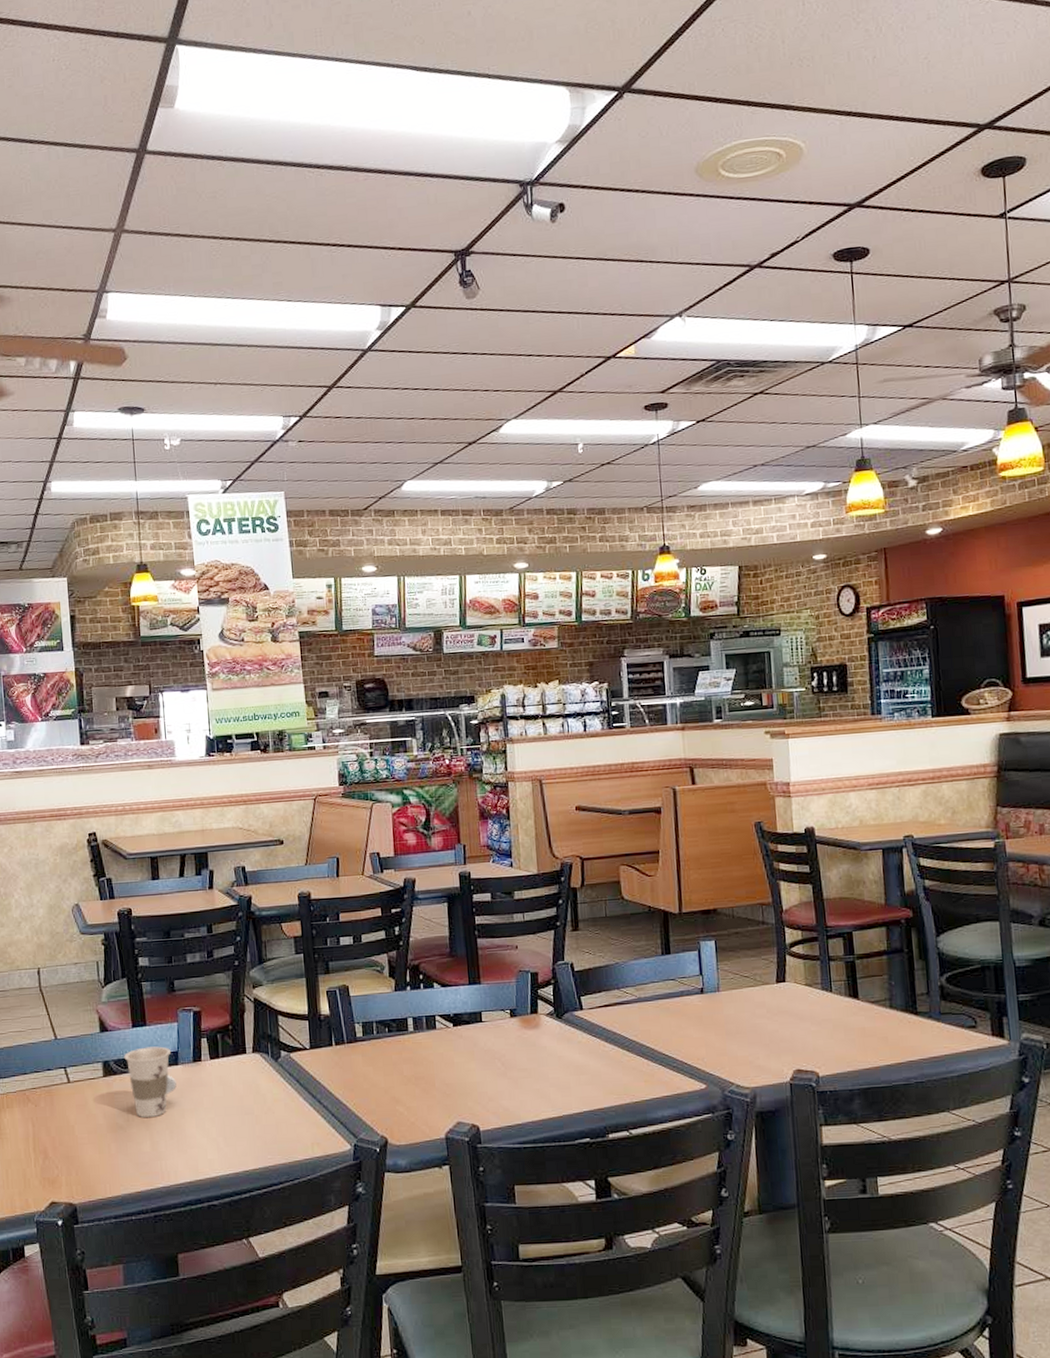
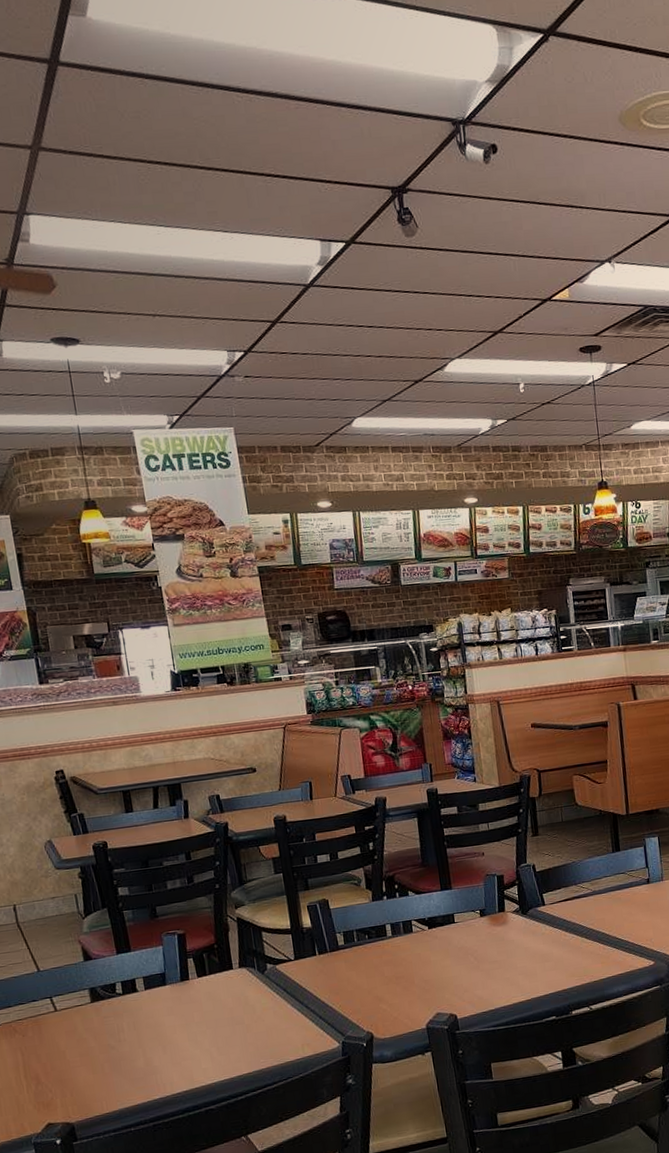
cup: present [124,1046,177,1118] -> none [110,969,166,1037]

